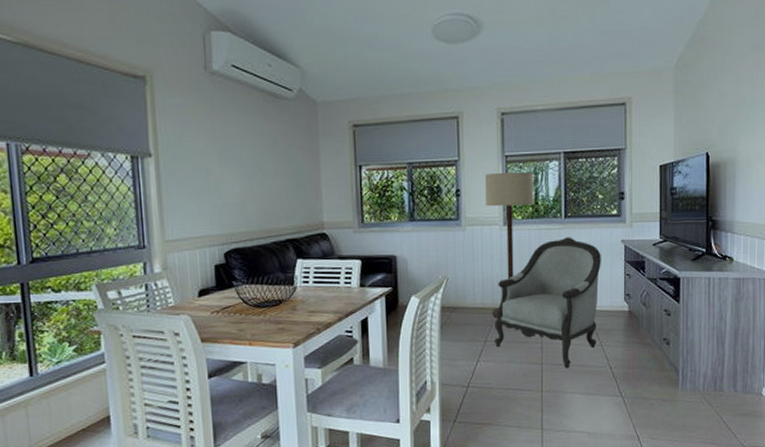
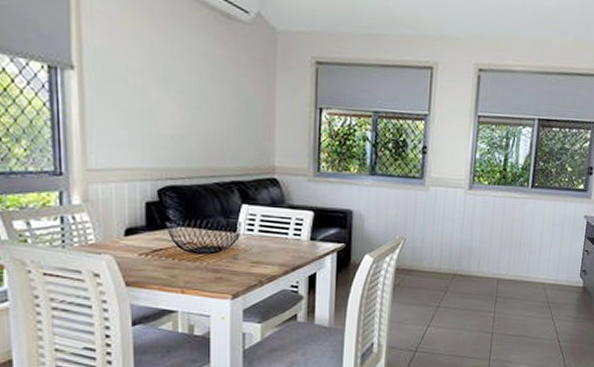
floor lamp: present [485,171,534,317] -> none [447,132,506,283]
armchair: present [494,237,601,368] -> none [446,207,563,339]

